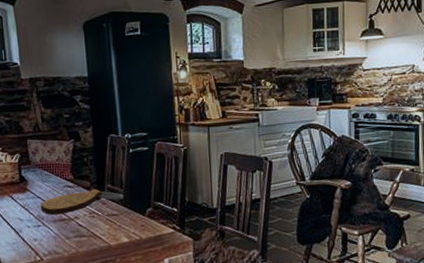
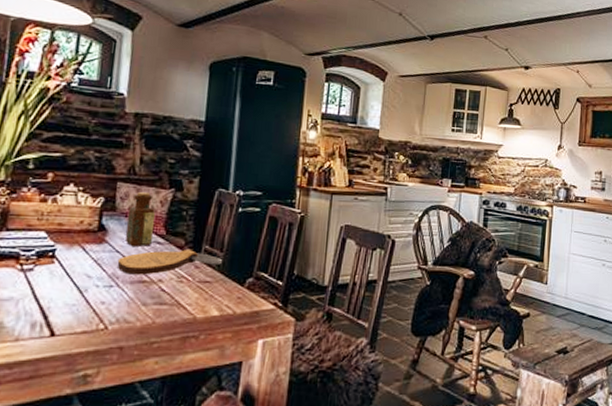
bottle: none [40,146,64,192] -> present [126,192,155,247]

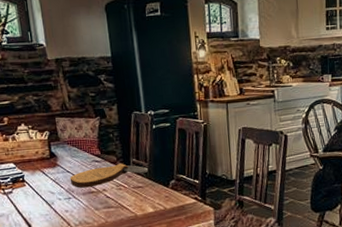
bottle: present [126,192,155,247] -> none [68,123,92,166]

